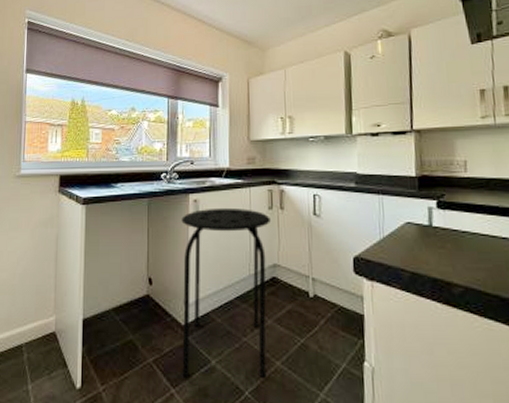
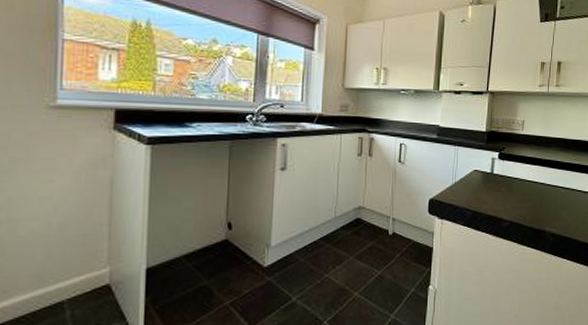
stool: present [181,207,270,377] -> none [261,153,359,314]

